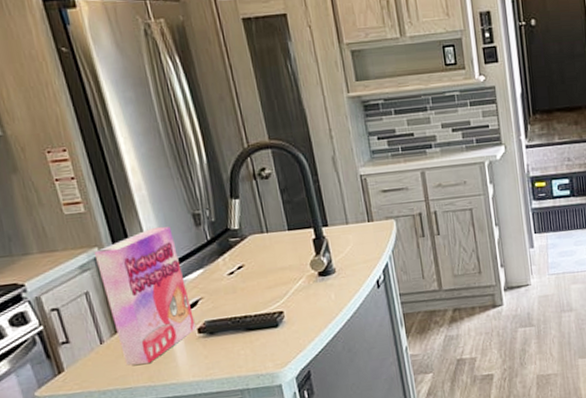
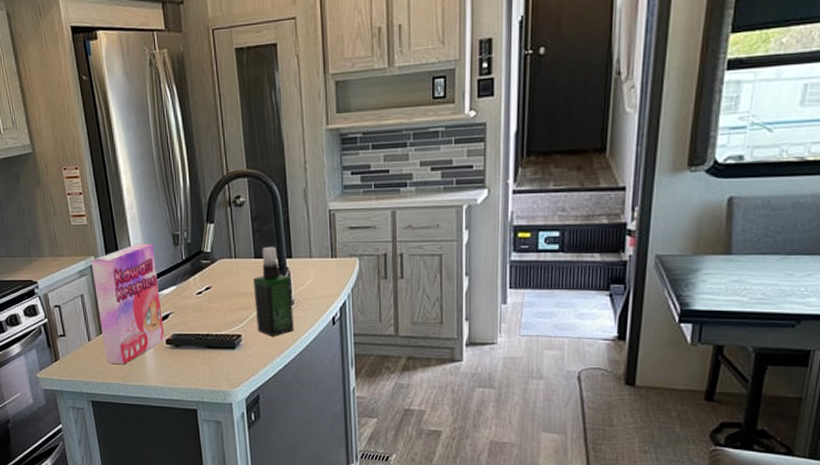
spray bottle: none [289,216,340,309] -> present [253,246,295,336]

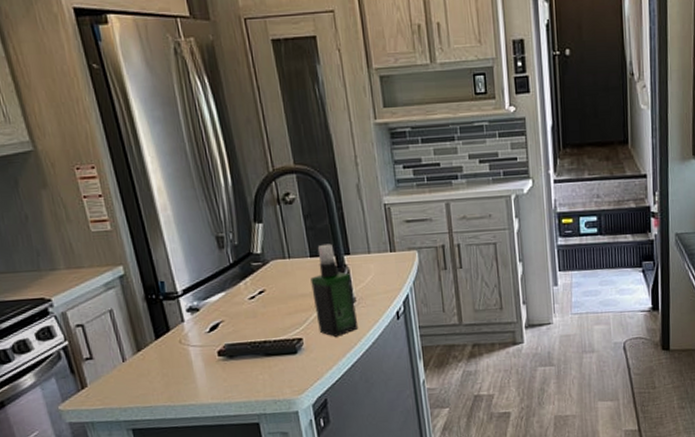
cereal box: present [90,243,166,365] -> none [118,247,217,385]

